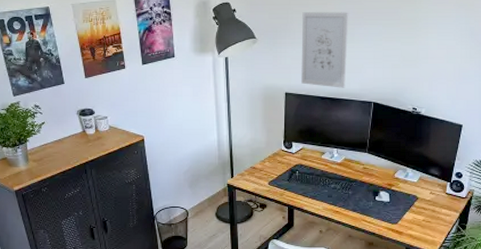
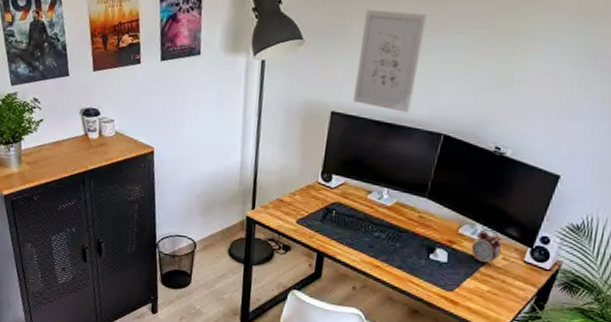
alarm clock: none [406,171,428,200] -> present [471,228,503,265]

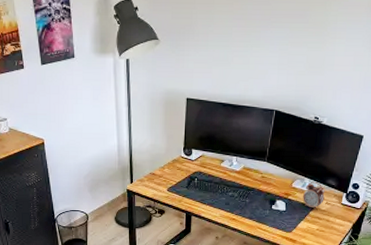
wall art: present [353,10,428,113] -> none [203,12,256,95]

